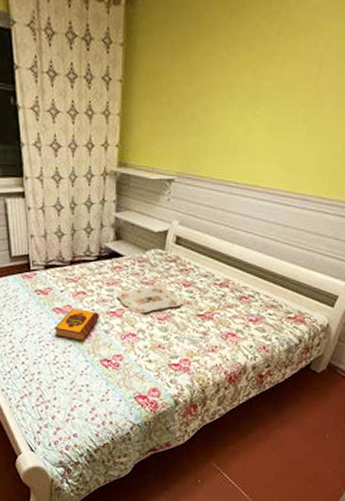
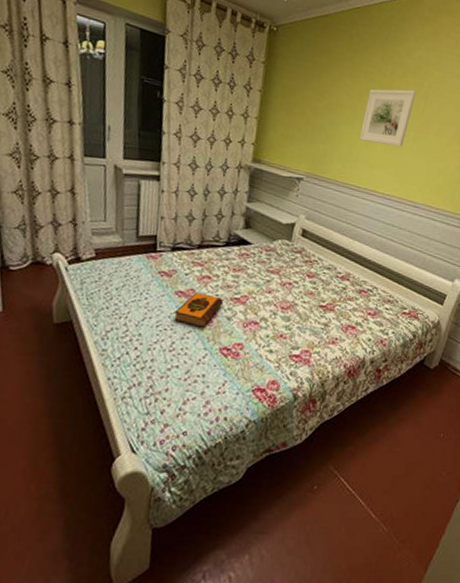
serving tray: present [117,286,183,314] -> none [242,274,306,302]
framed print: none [237,53,309,129] -> present [359,89,416,147]

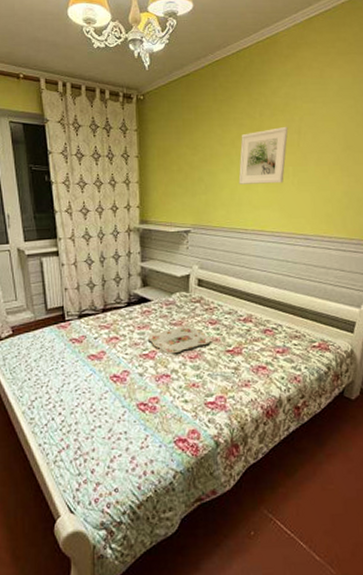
hardback book: present [174,292,223,327] -> none [90,354,133,386]
serving tray: none [242,274,306,302] -> present [148,326,211,354]

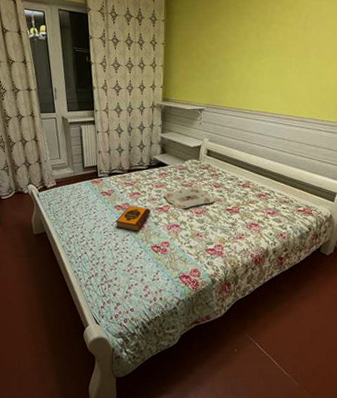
hardback book: none [90,354,133,386] -> present [116,206,150,231]
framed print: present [238,126,289,184] -> none [248,21,295,72]

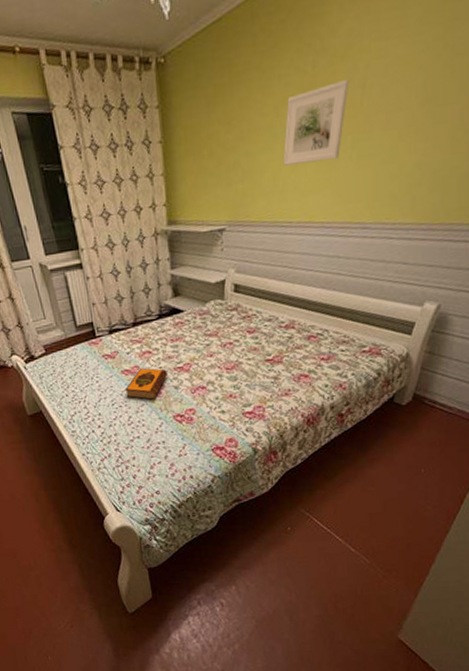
serving tray: present [164,187,214,209] -> none [182,336,249,366]
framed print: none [248,21,295,72] -> present [283,79,349,166]

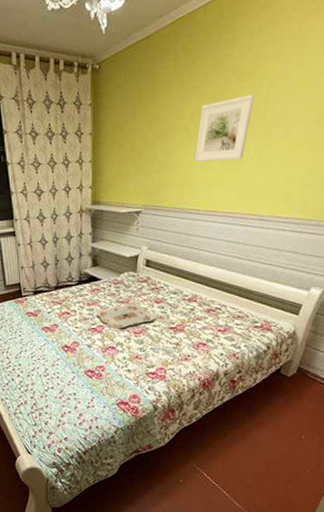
hardback book: present [125,368,167,400] -> none [44,327,82,355]
serving tray: none [182,336,249,366] -> present [97,304,155,329]

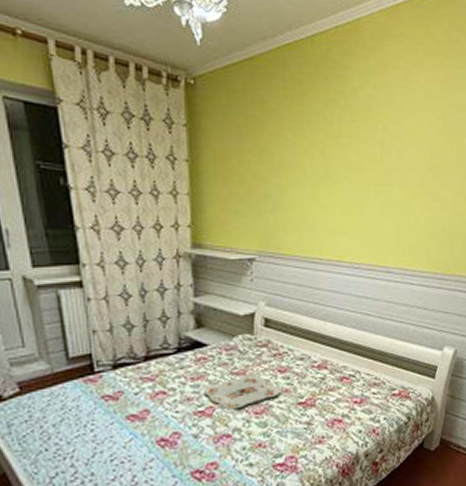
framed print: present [194,94,255,162] -> none [313,136,371,205]

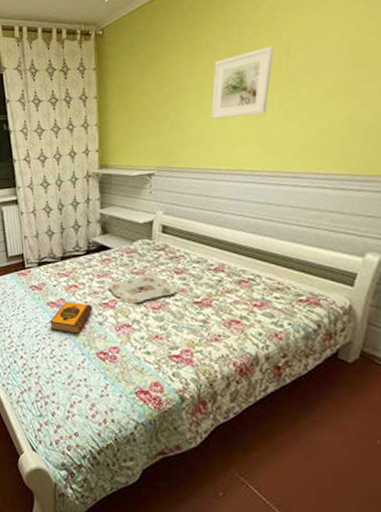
hardback book: none [130,412,185,453] -> present [50,302,92,334]
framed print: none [313,136,371,205] -> present [210,45,274,119]

